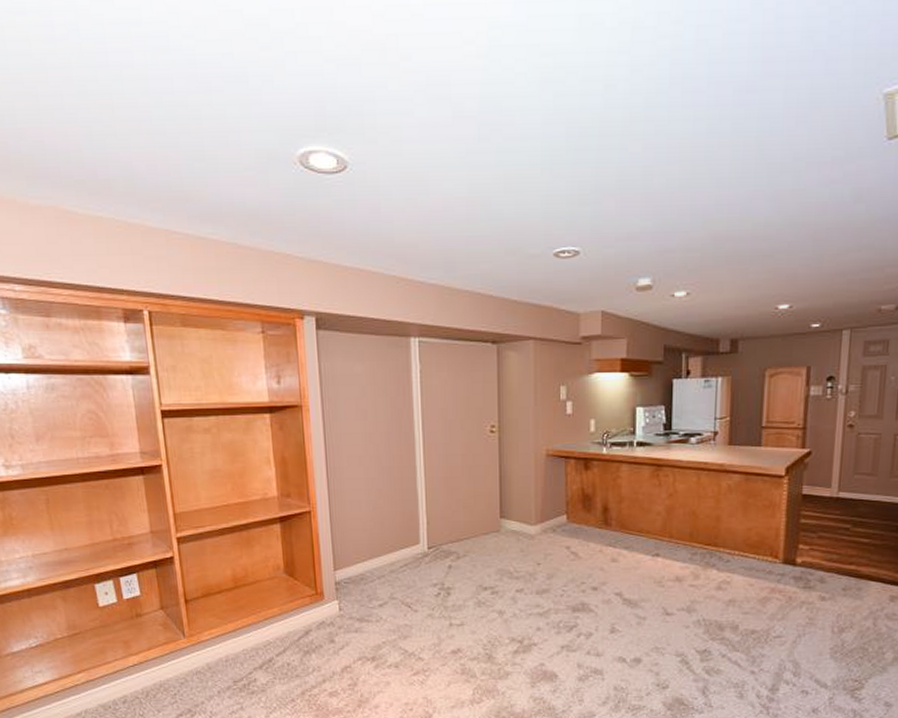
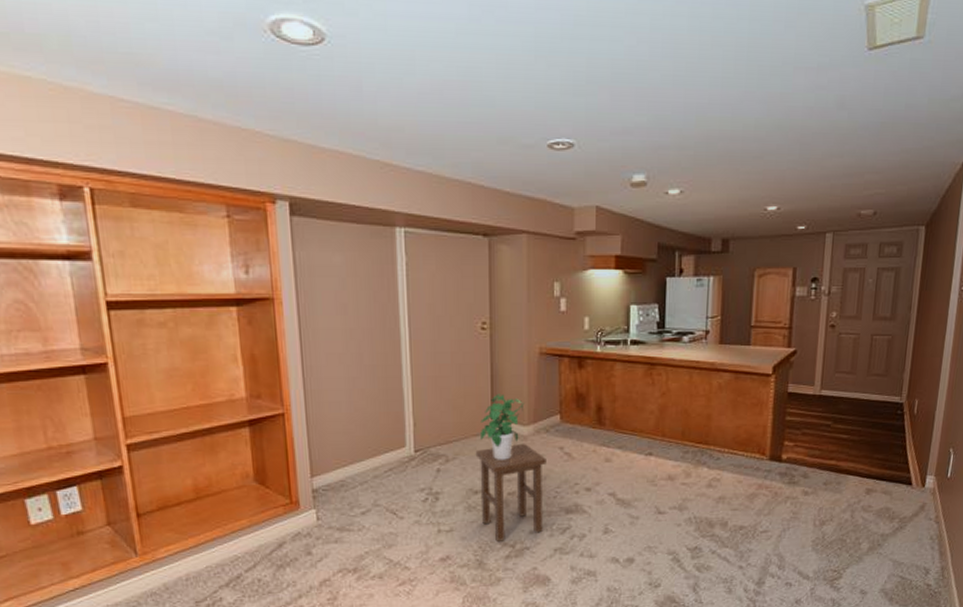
stool: none [485,542,553,638] -> present [475,443,546,543]
potted plant: none [490,494,532,558] -> present [480,393,525,460]

